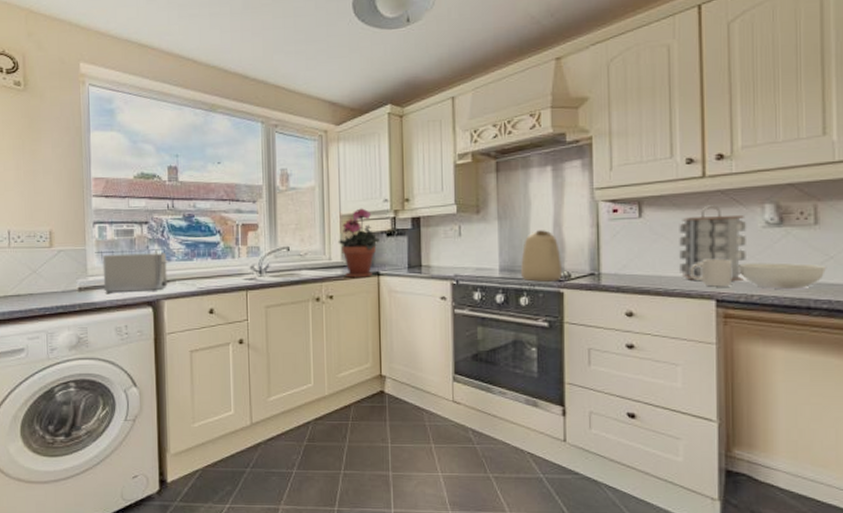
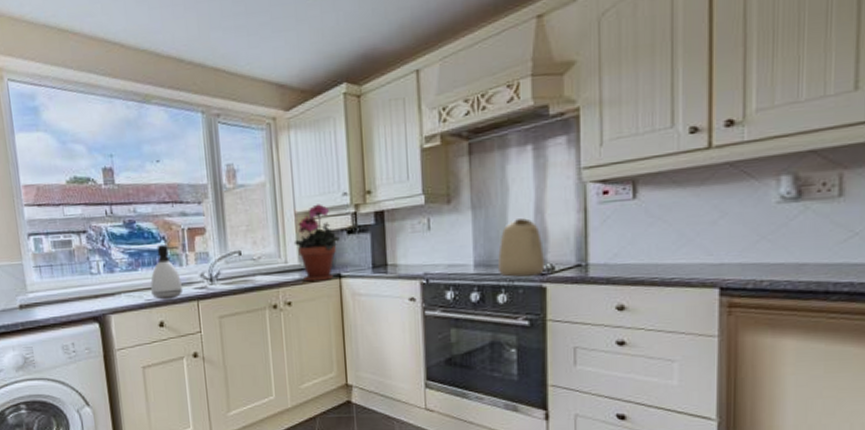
toaster: present [102,253,169,295] -> none [41,264,113,311]
soap dispenser: none [203,238,234,289] -> present [150,245,183,300]
spice rack: present [678,205,747,282] -> none [677,180,759,267]
cup: present [690,259,733,287] -> none [691,241,740,274]
bowl: present [739,262,827,290] -> none [747,242,851,273]

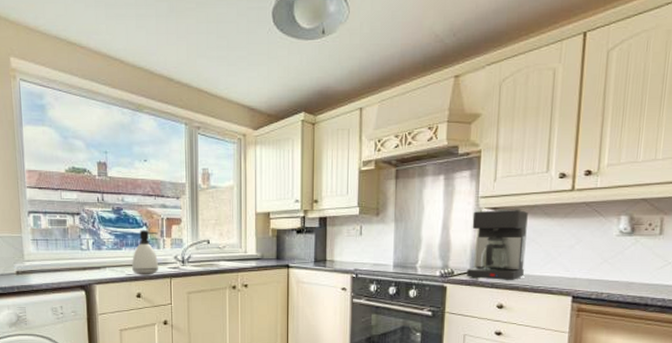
potted plant: present [293,204,340,283] -> none [253,207,290,270]
kettle: present [497,218,546,277] -> none [411,232,448,277]
coffee maker: none [572,179,650,274] -> present [467,209,528,281]

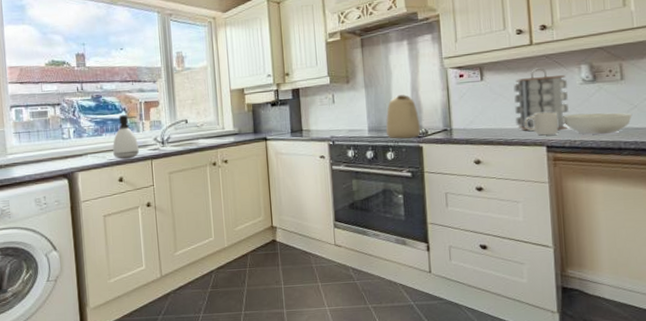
kettle: none [411,232,448,277] -> present [385,95,421,139]
coffee maker: present [467,209,528,281] -> none [439,66,496,137]
spice rack: none [544,215,605,282] -> present [513,67,569,131]
cup: none [553,262,589,285] -> present [524,112,558,136]
bowl: none [593,266,665,289] -> present [563,112,633,135]

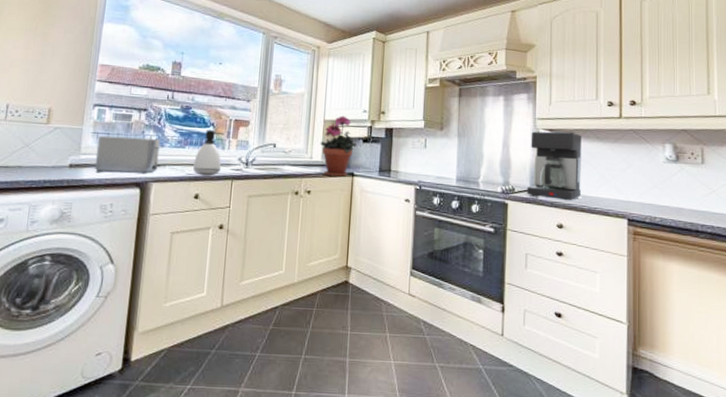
toaster: none [20,130,81,170] -> present [94,135,162,174]
potted plant: none [229,83,265,145] -> present [319,116,357,178]
kettle: present [385,95,421,139] -> none [473,149,509,194]
coffee maker: none [439,66,496,137] -> present [527,131,582,201]
spice rack: present [513,67,569,131] -> none [599,141,652,205]
cup: present [524,112,558,136] -> none [608,185,641,209]
bowl: present [563,112,633,135] -> none [645,190,711,216]

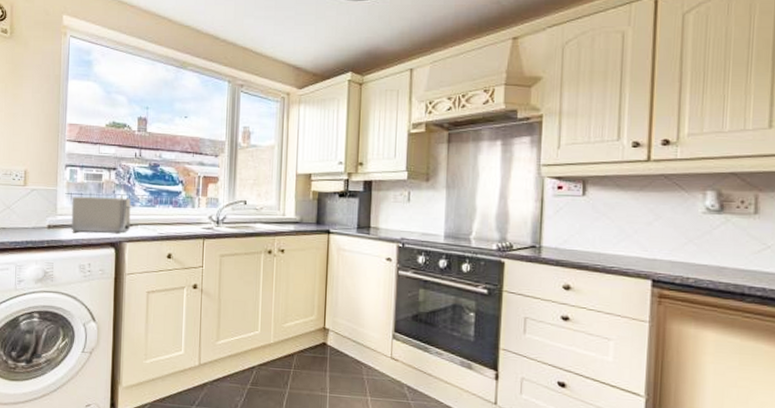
soap dispenser: present [192,130,225,176] -> none [164,188,194,235]
potted plant: present [319,116,357,178] -> none [292,169,332,236]
coffee maker: present [527,131,582,201] -> none [527,179,597,259]

